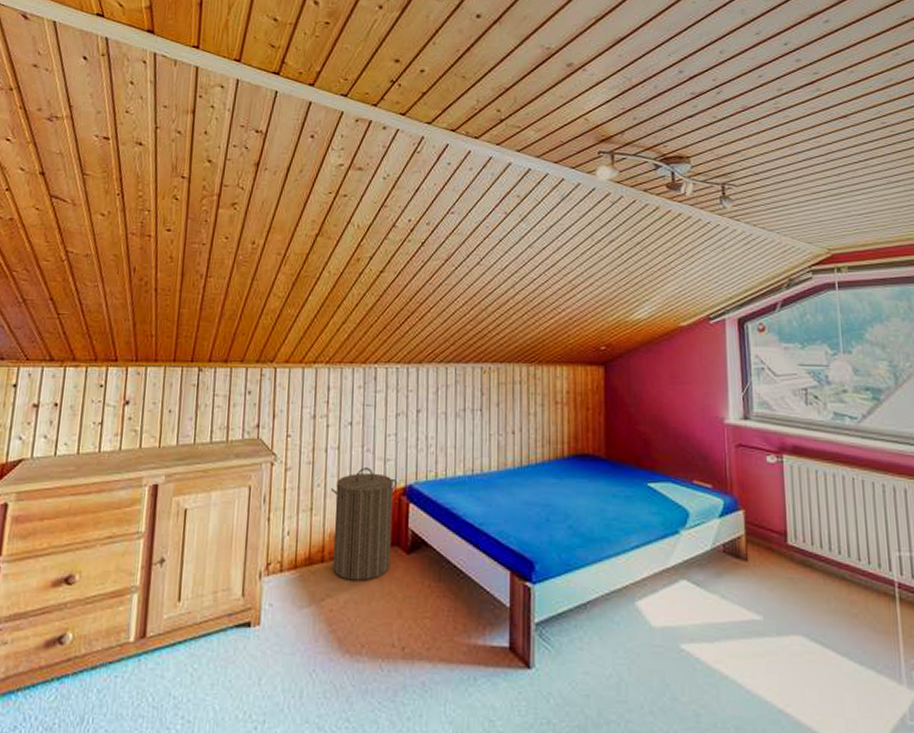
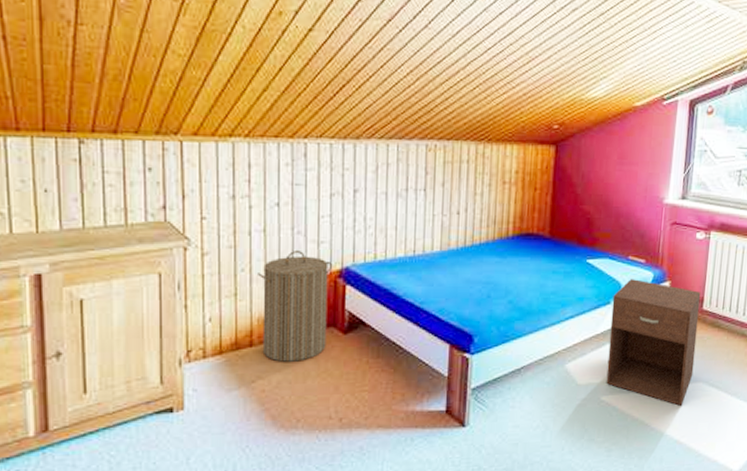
nightstand: none [681,506,789,664] -> present [606,279,701,406]

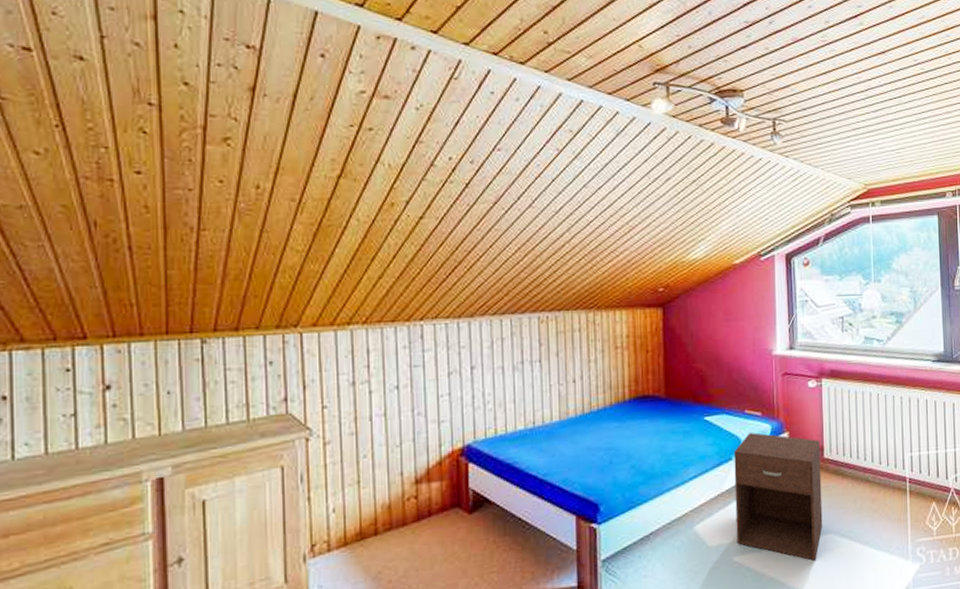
laundry hamper: present [256,251,333,362] -> none [379,432,455,549]

